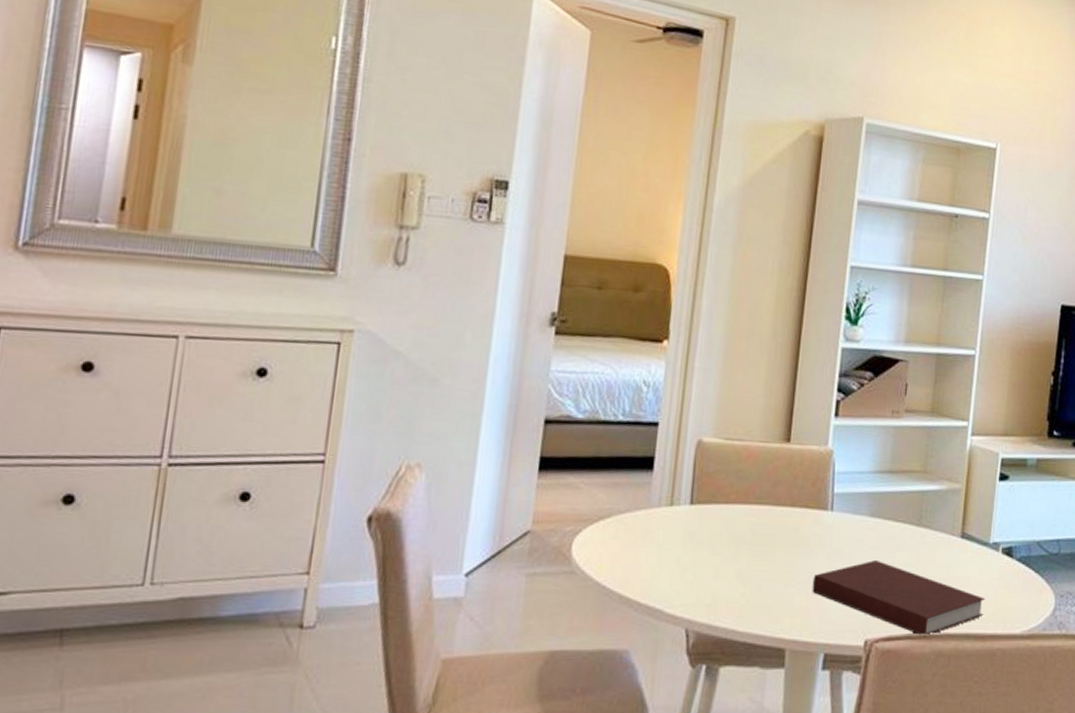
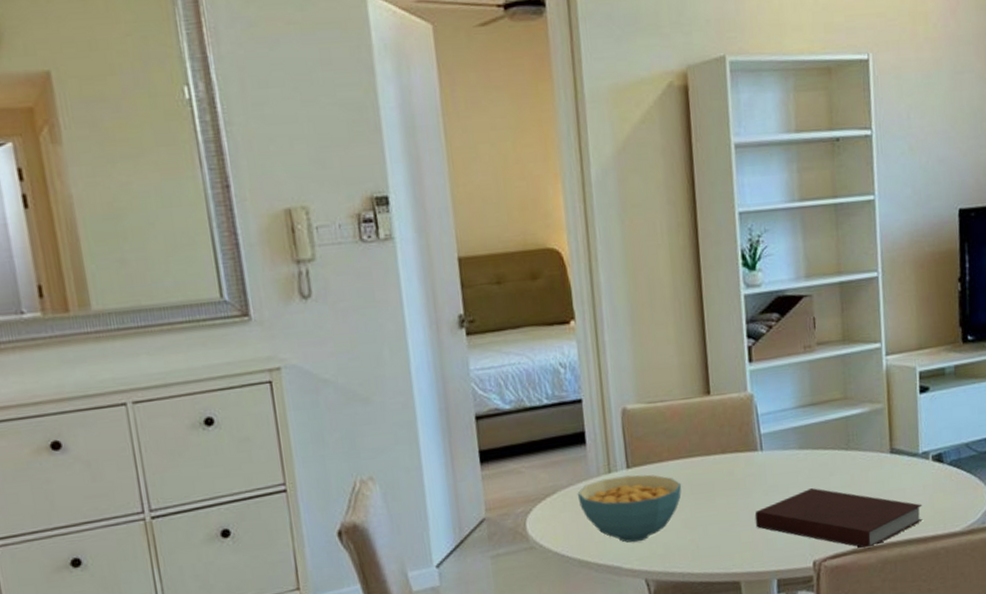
cereal bowl: none [632,511,744,587] -> present [577,474,682,543]

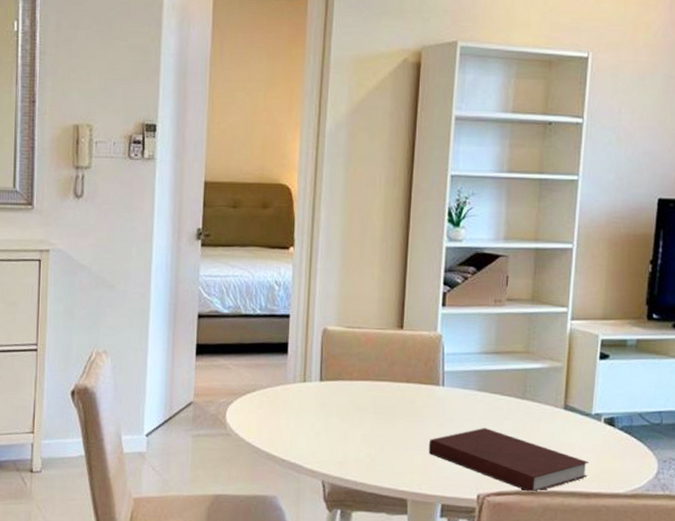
cereal bowl: present [577,474,682,543] -> none [273,386,367,447]

